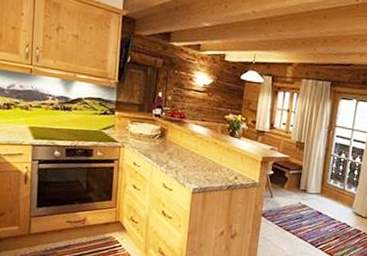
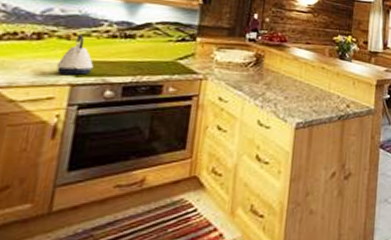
kettle: none [21,105,45,138] -> present [56,34,93,75]

